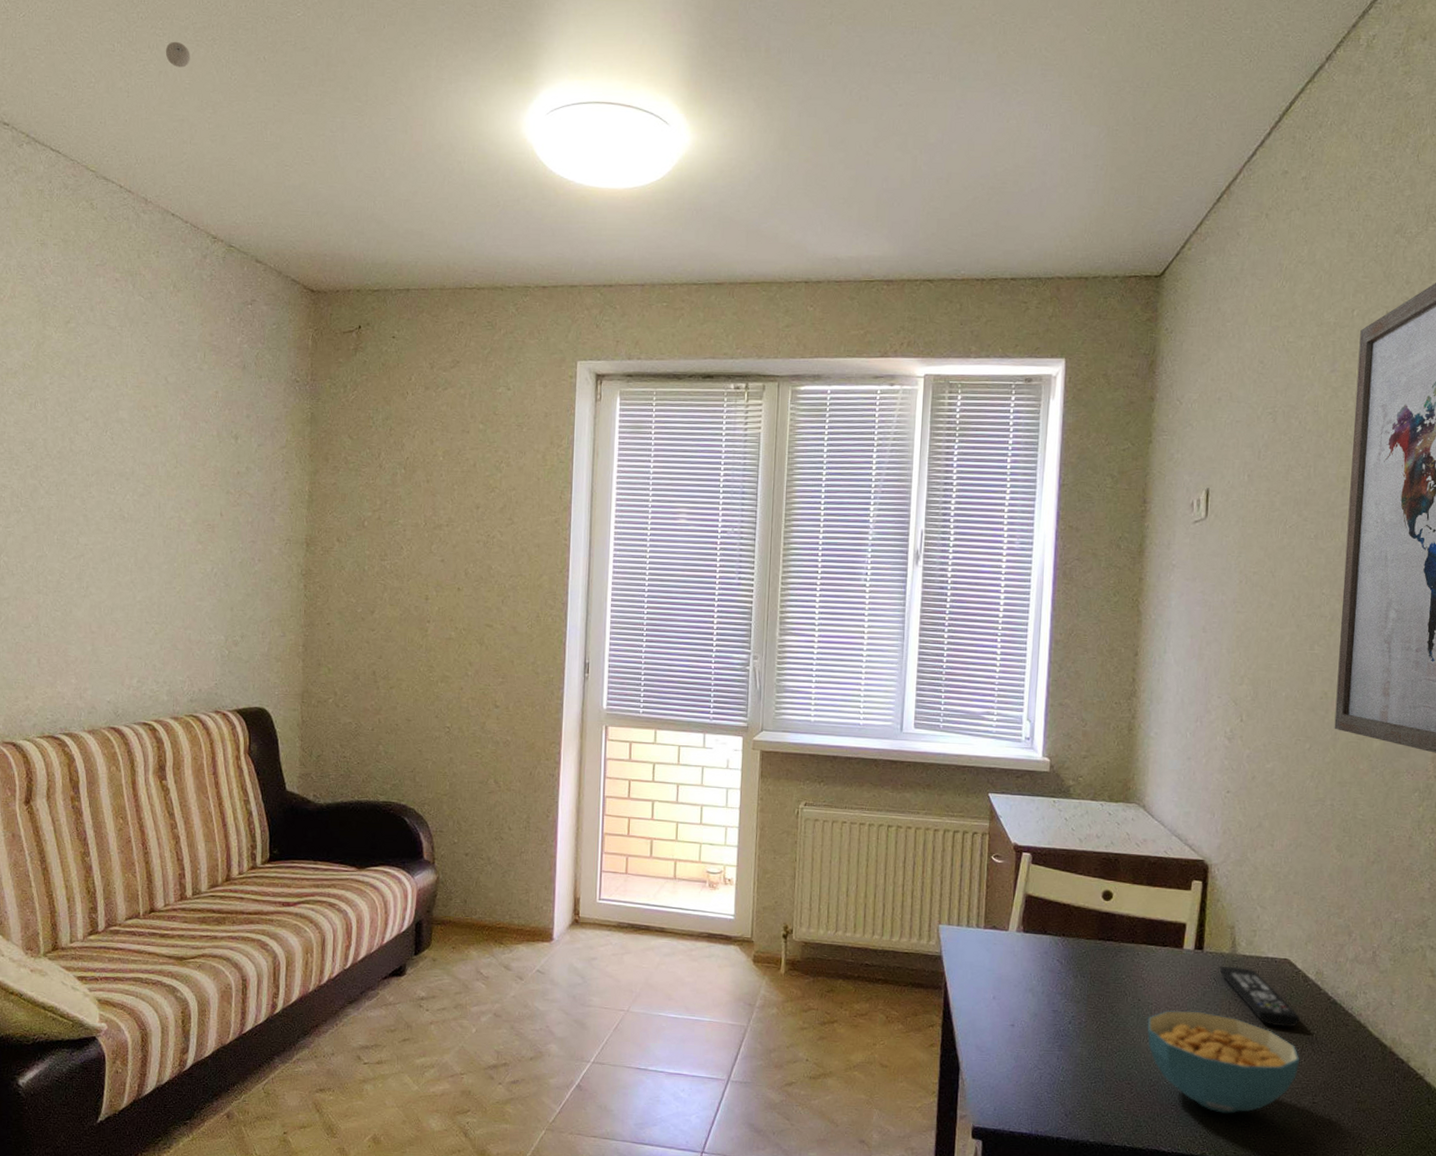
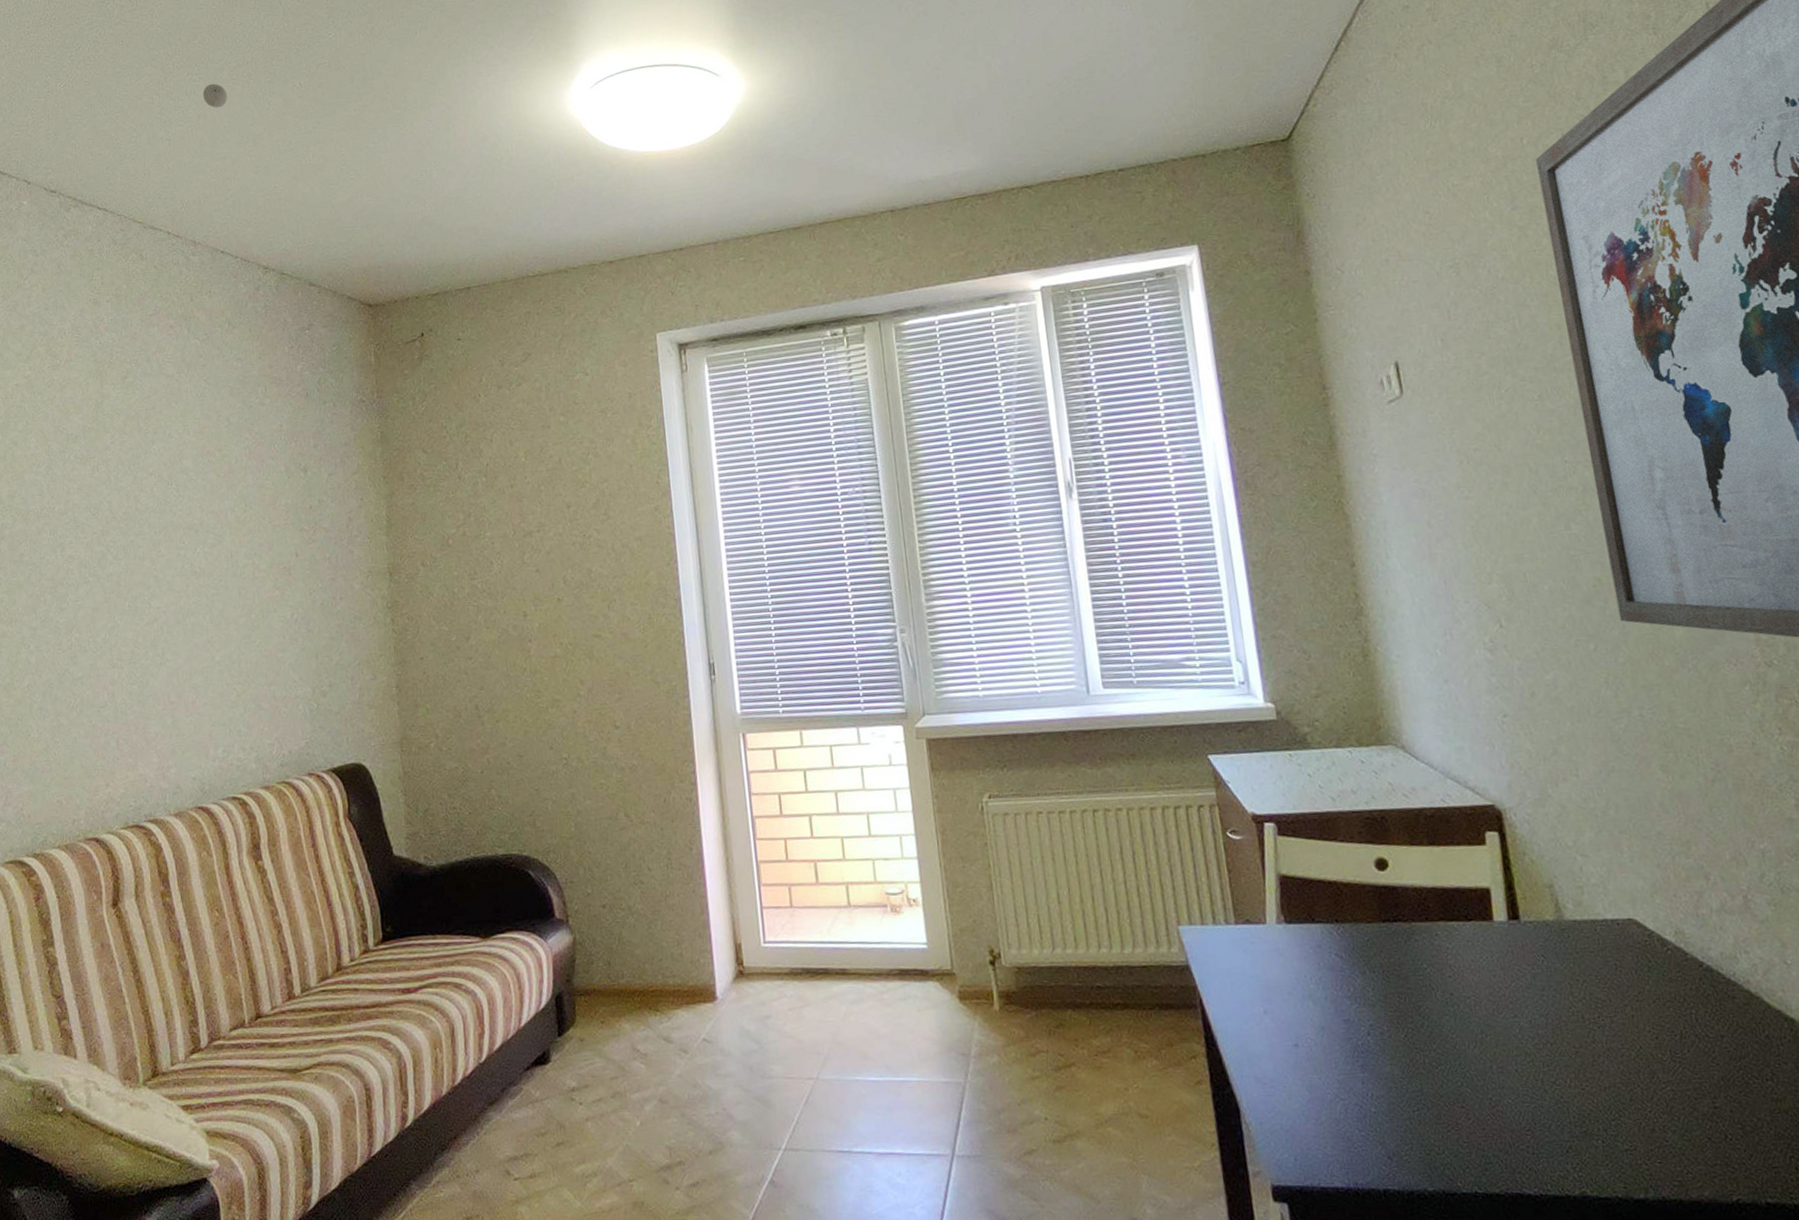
cereal bowl: present [1147,1010,1300,1114] -> none [1467,1000,1684,1135]
remote control: present [1219,966,1300,1027] -> none [1546,936,1669,1010]

